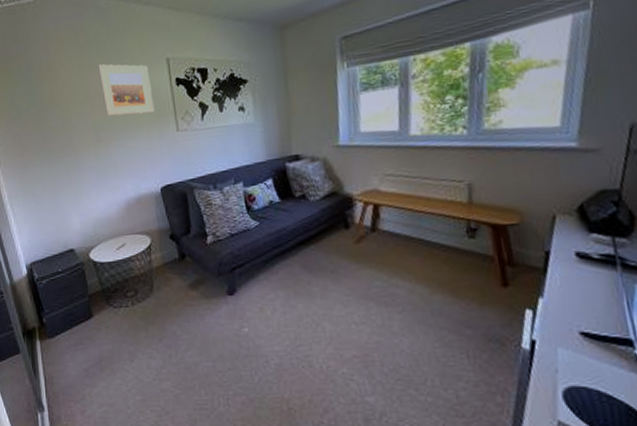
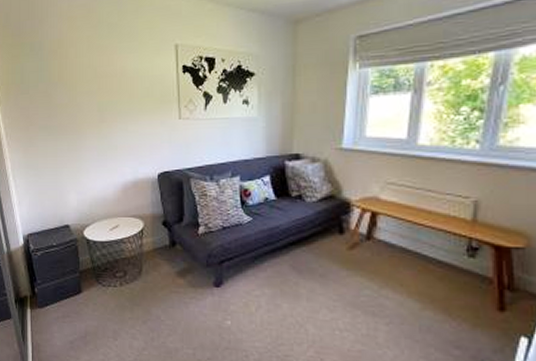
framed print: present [98,64,155,116] -> none [107,45,159,99]

